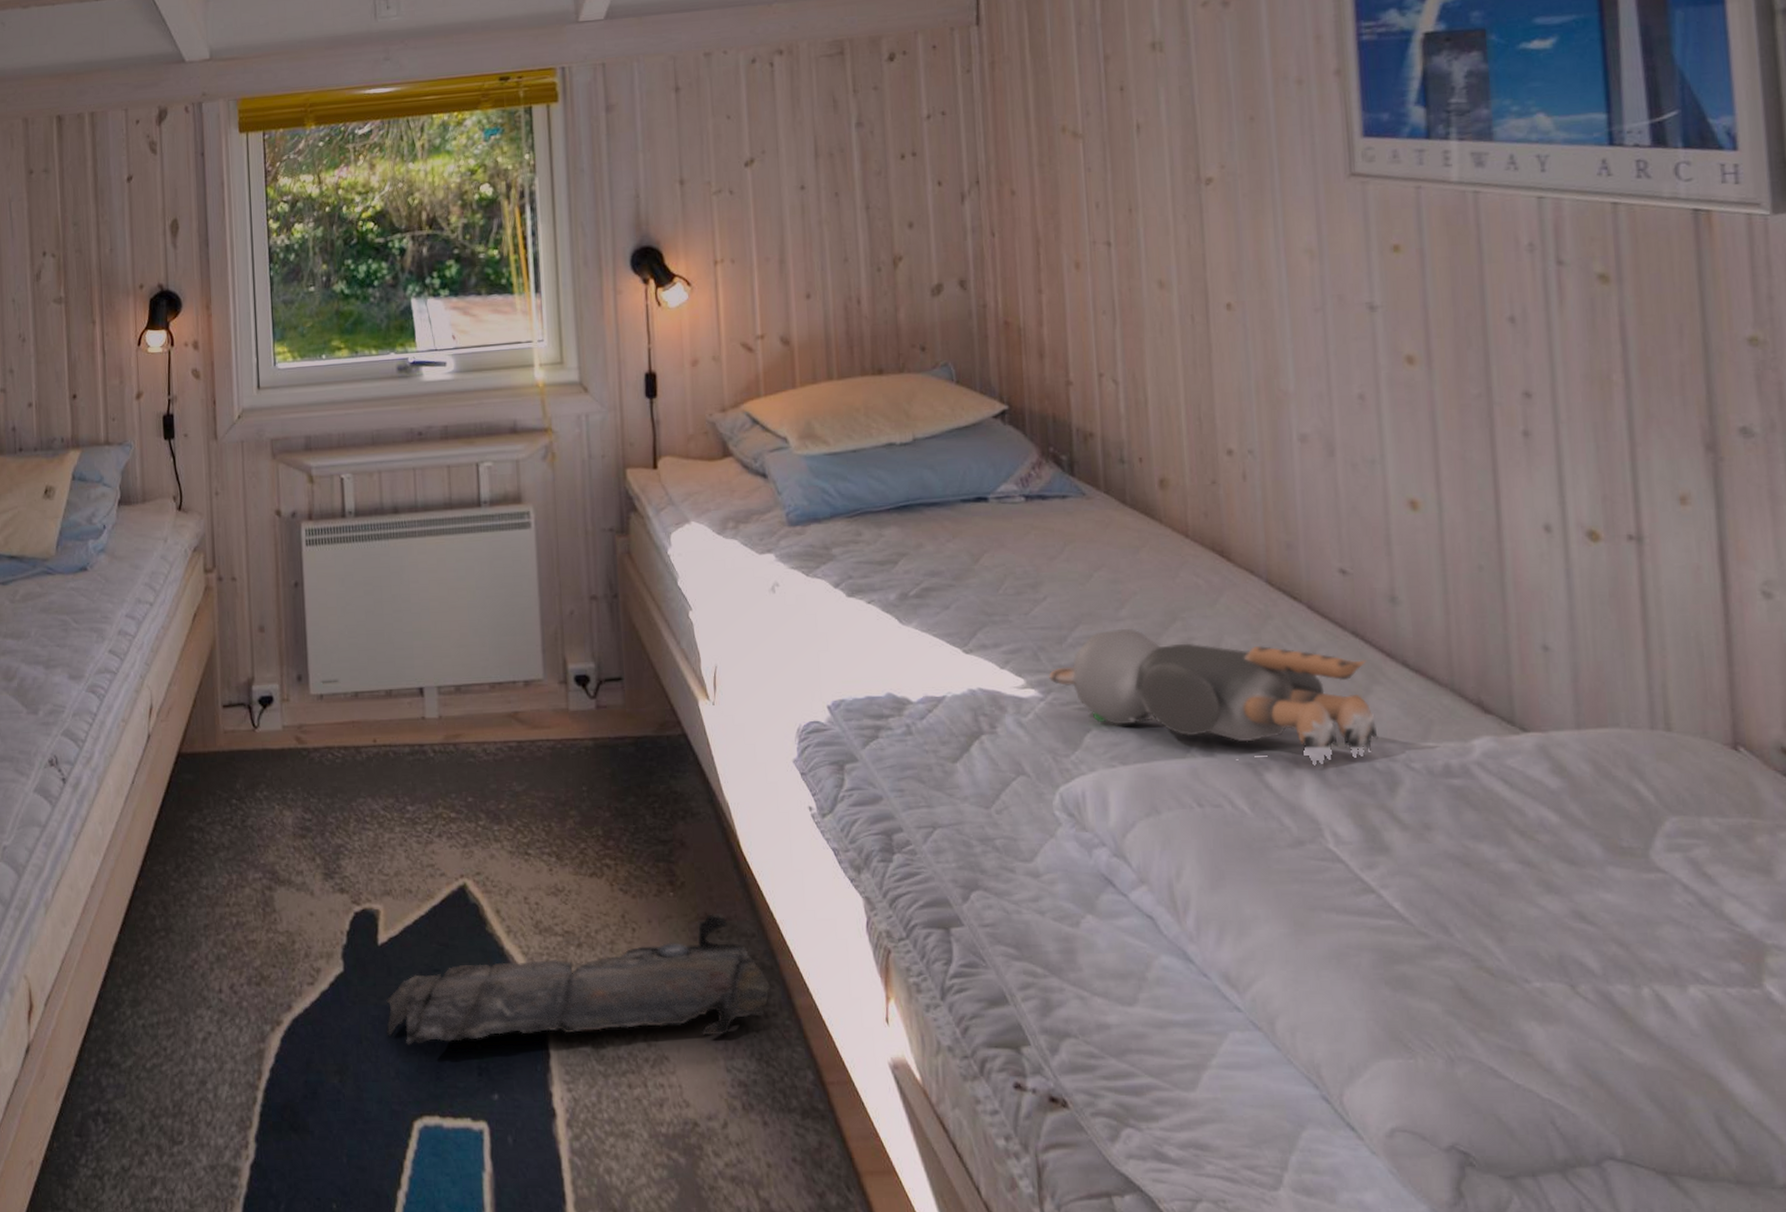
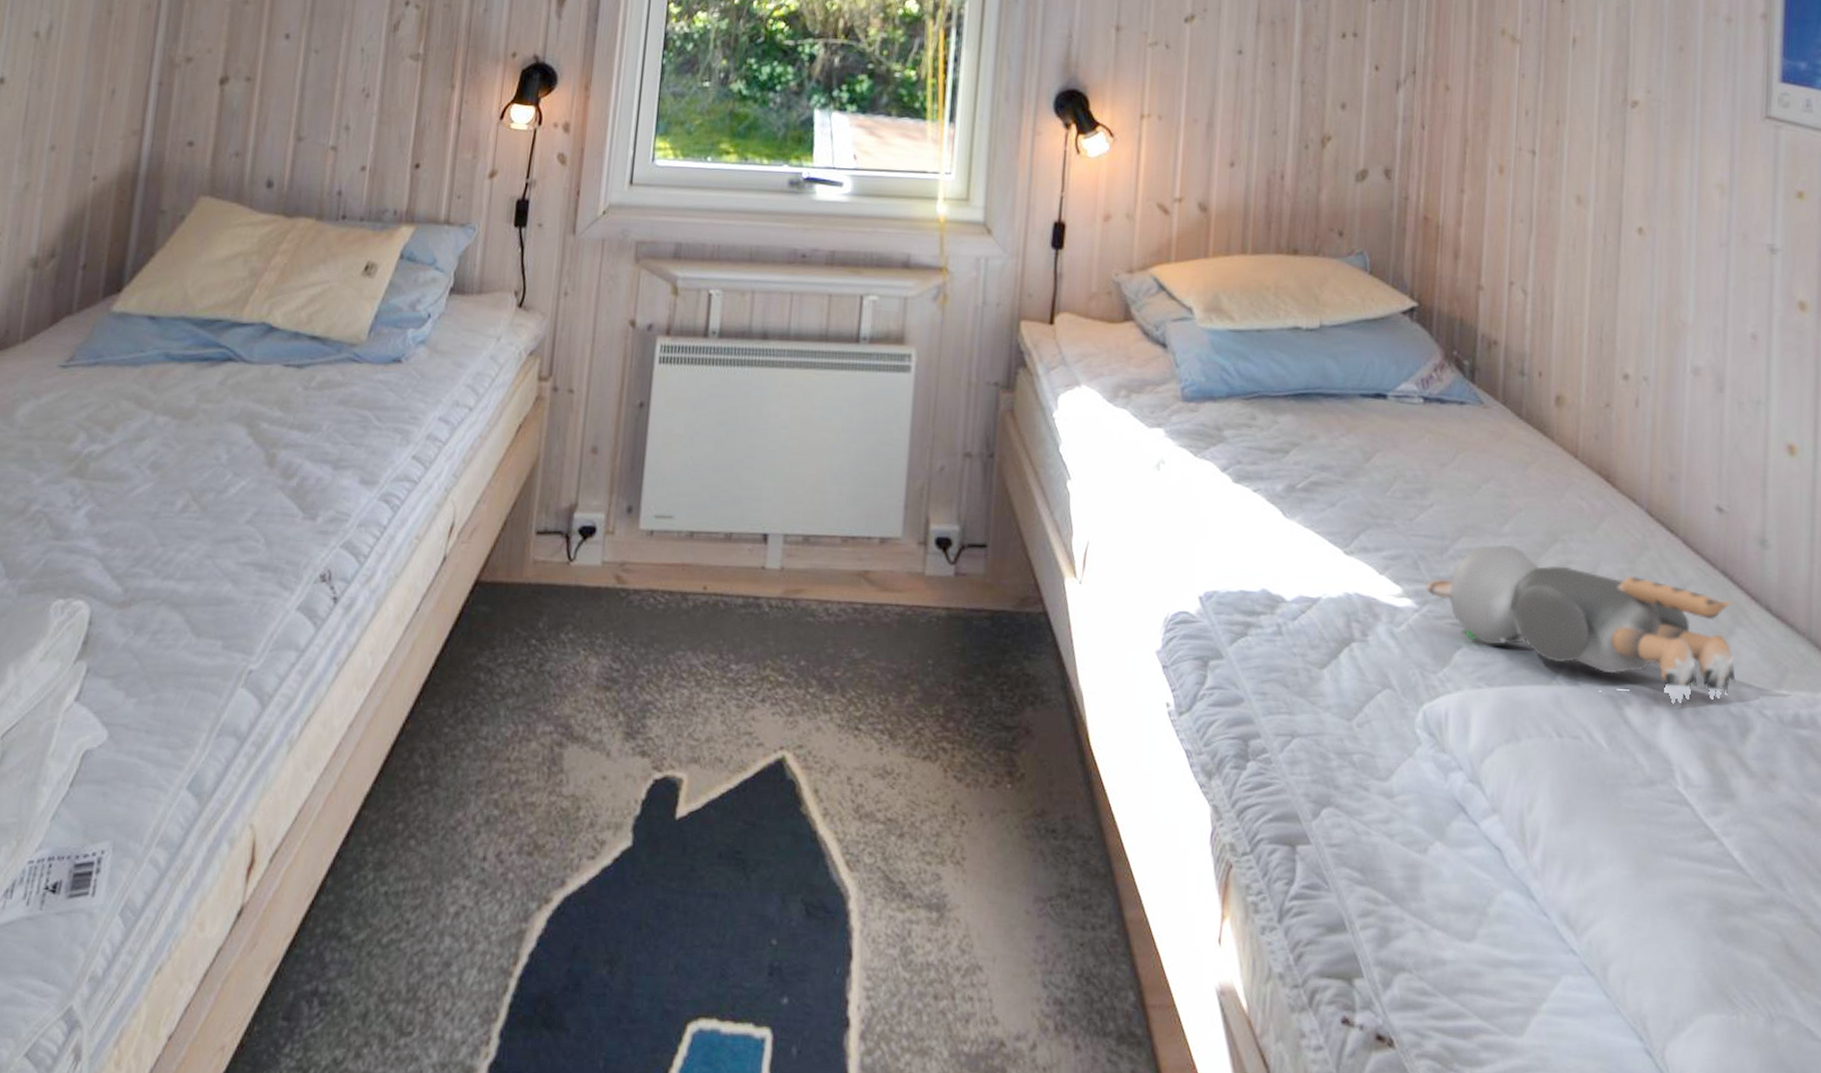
backpack: present [386,914,771,1046] -> none [671,811,1102,946]

